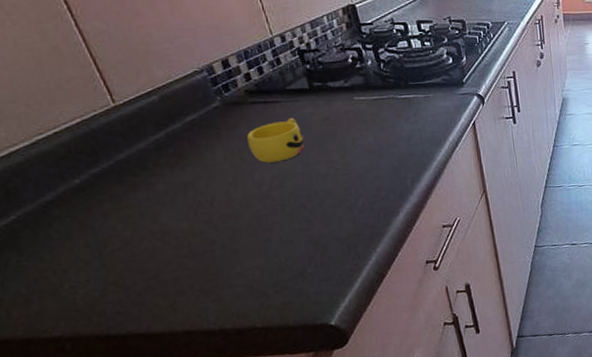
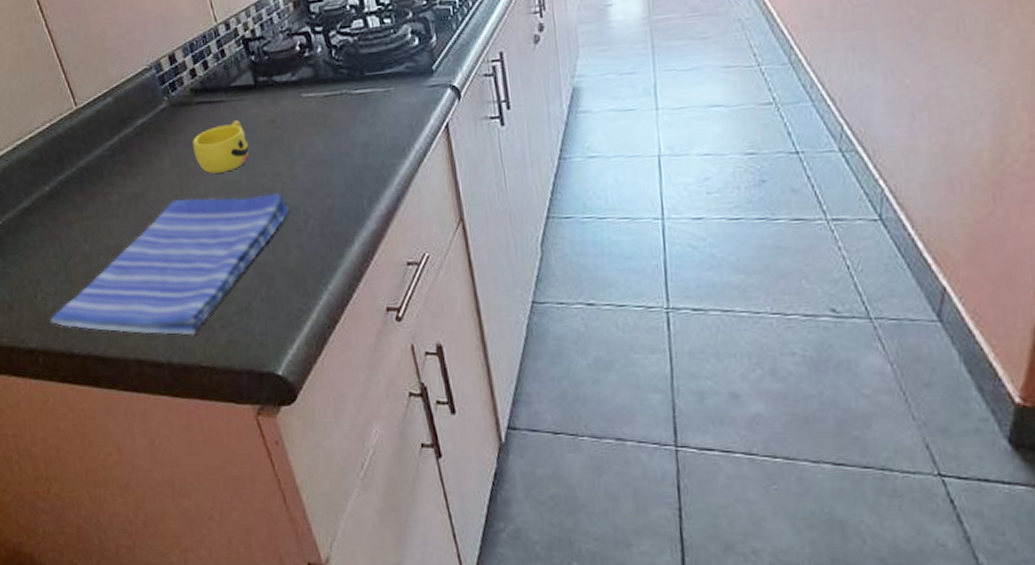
dish towel: none [80,177,343,312] -> present [50,193,290,336]

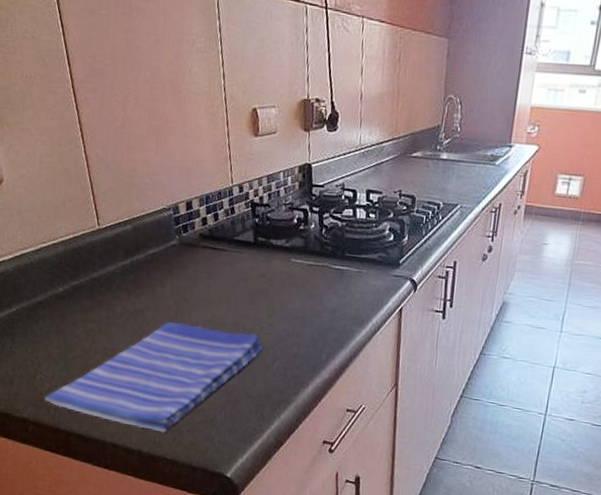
cup: present [192,120,250,174] -> none [192,268,240,309]

